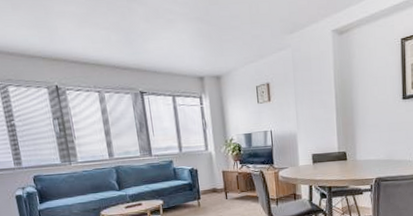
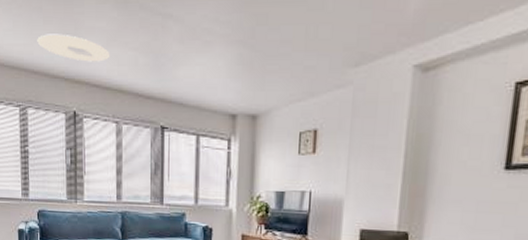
ceiling light: none [8,18,84,42] -> present [37,34,110,62]

